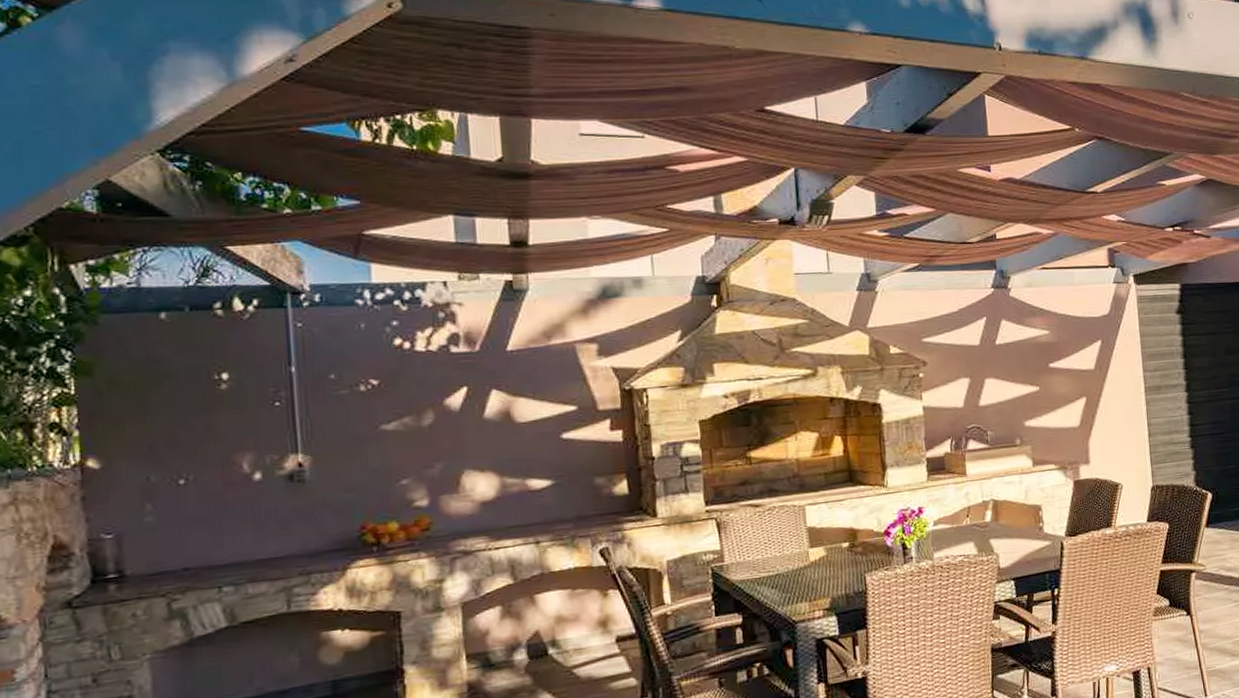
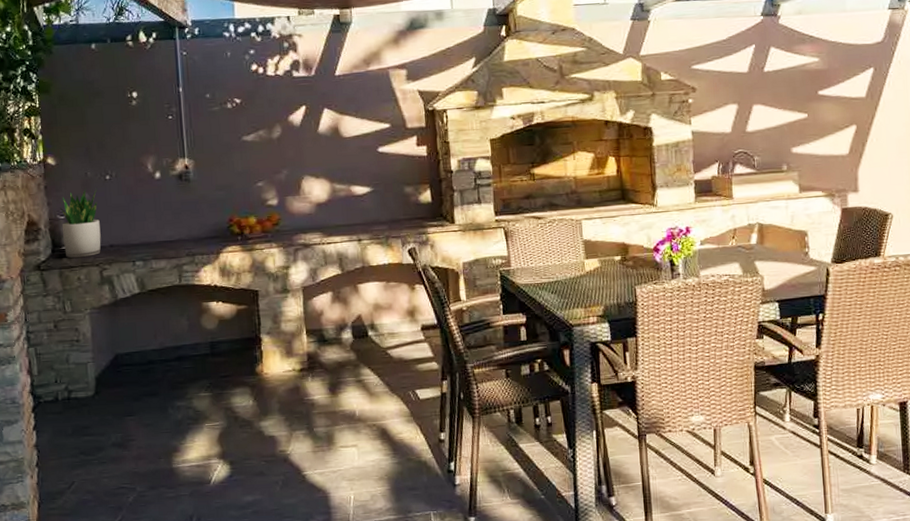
planter: none [106,496,170,589] -> present [60,188,101,258]

